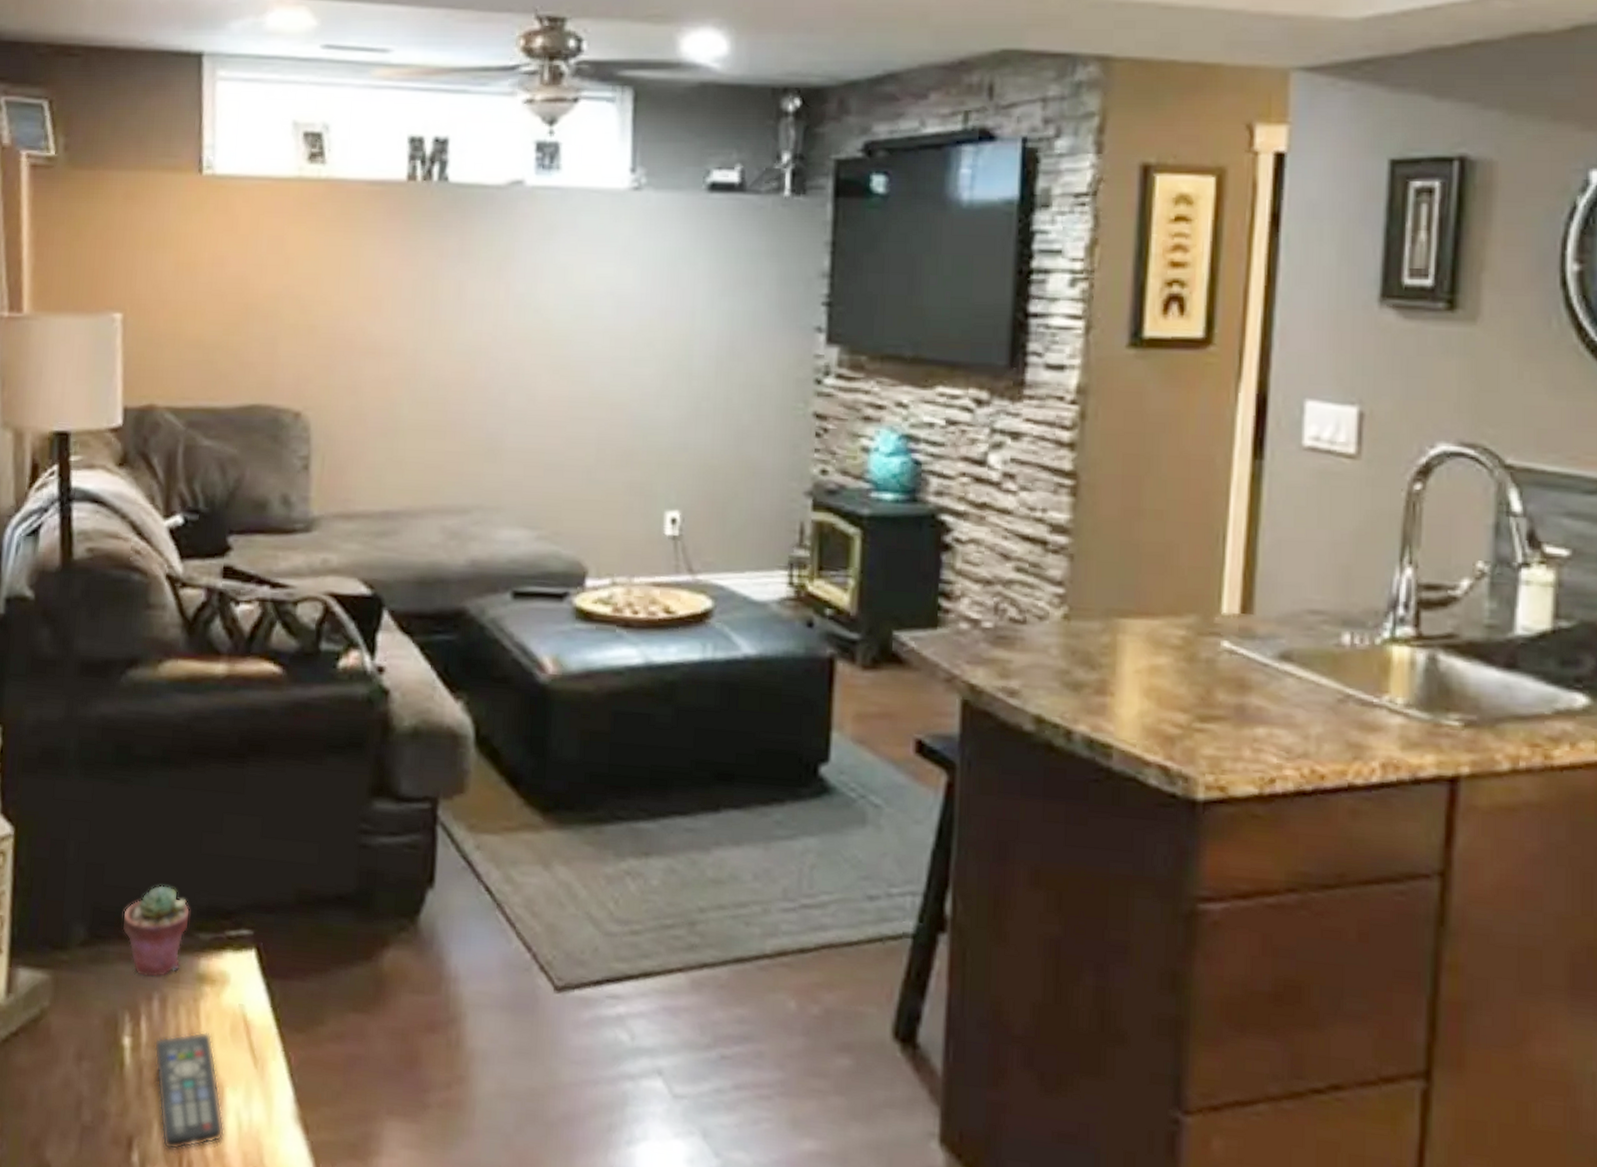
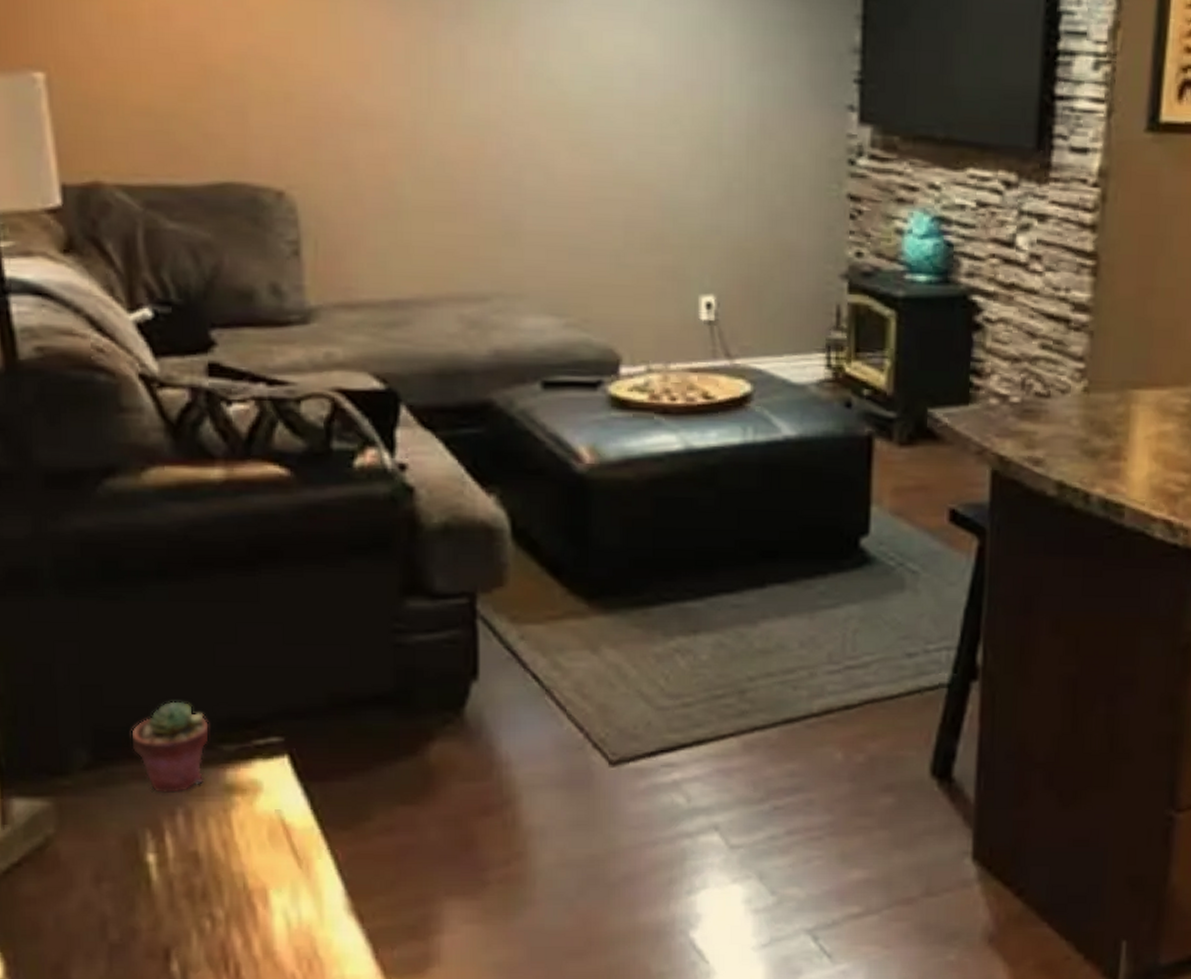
remote control: present [154,1031,225,1150] -> none [183,840,272,955]

